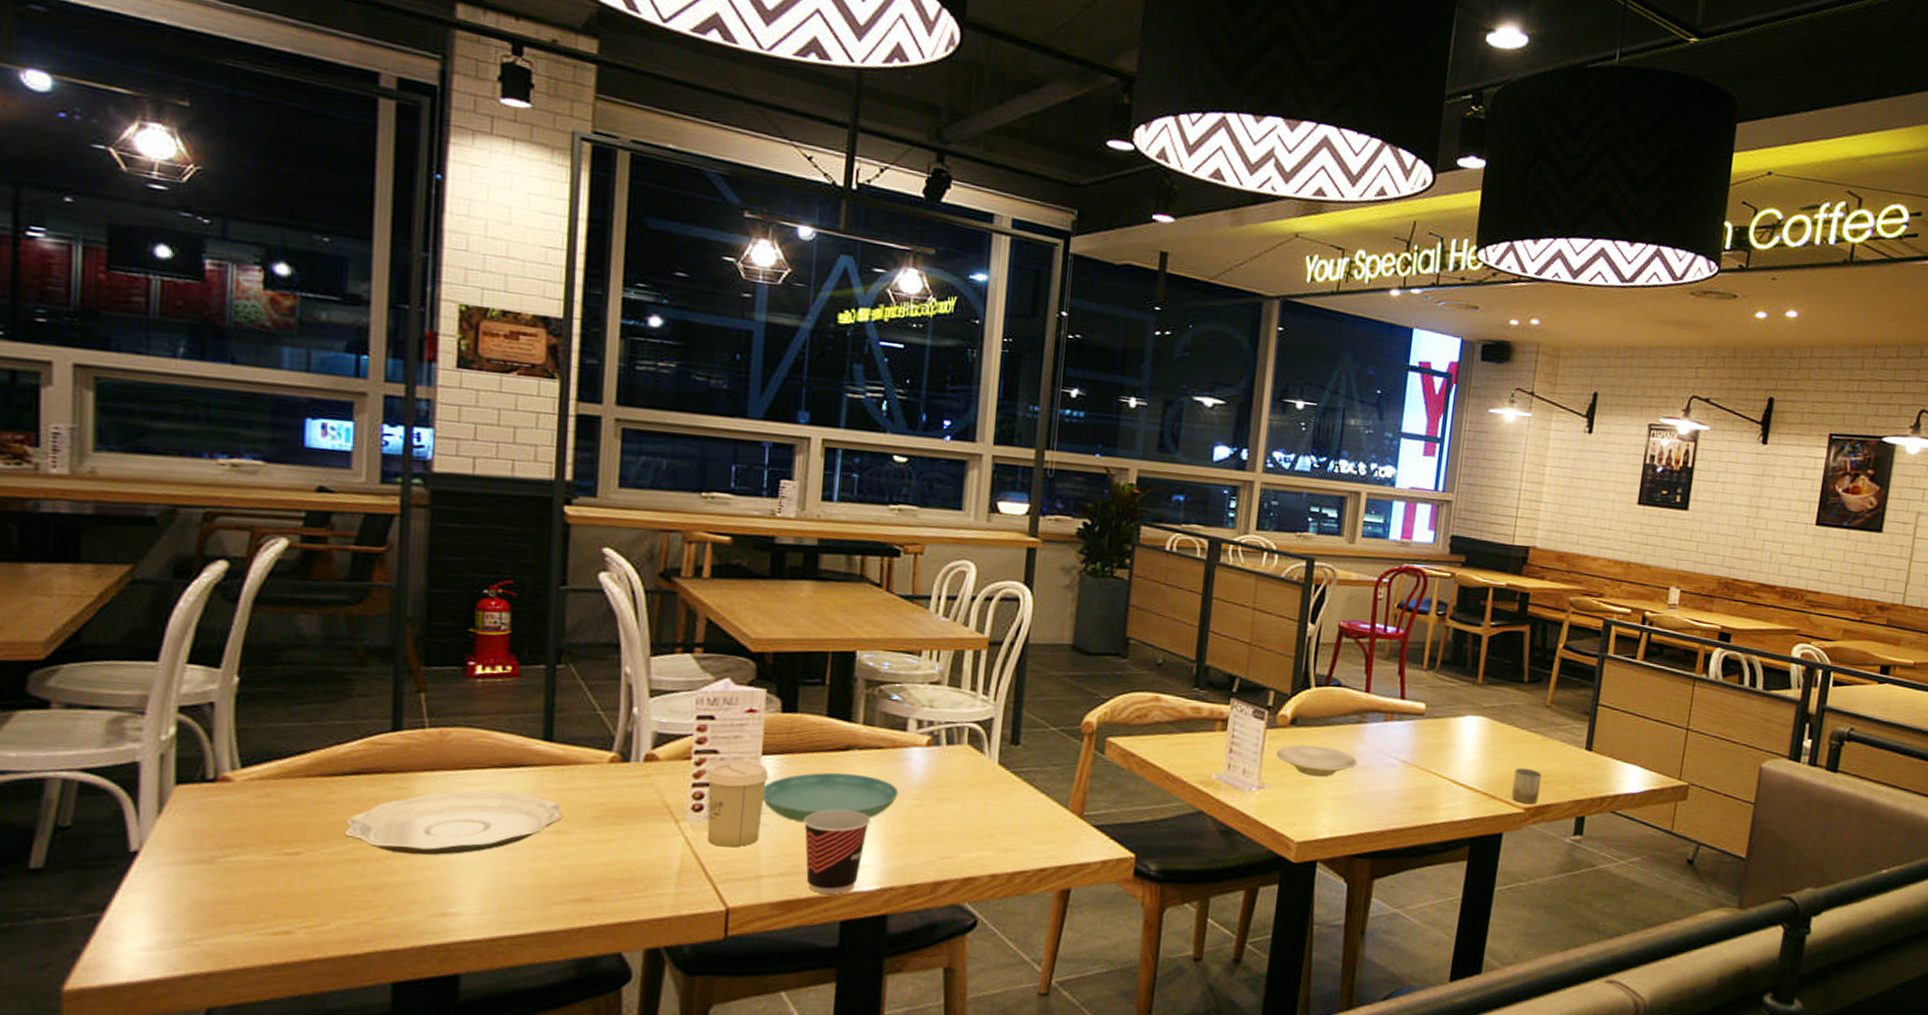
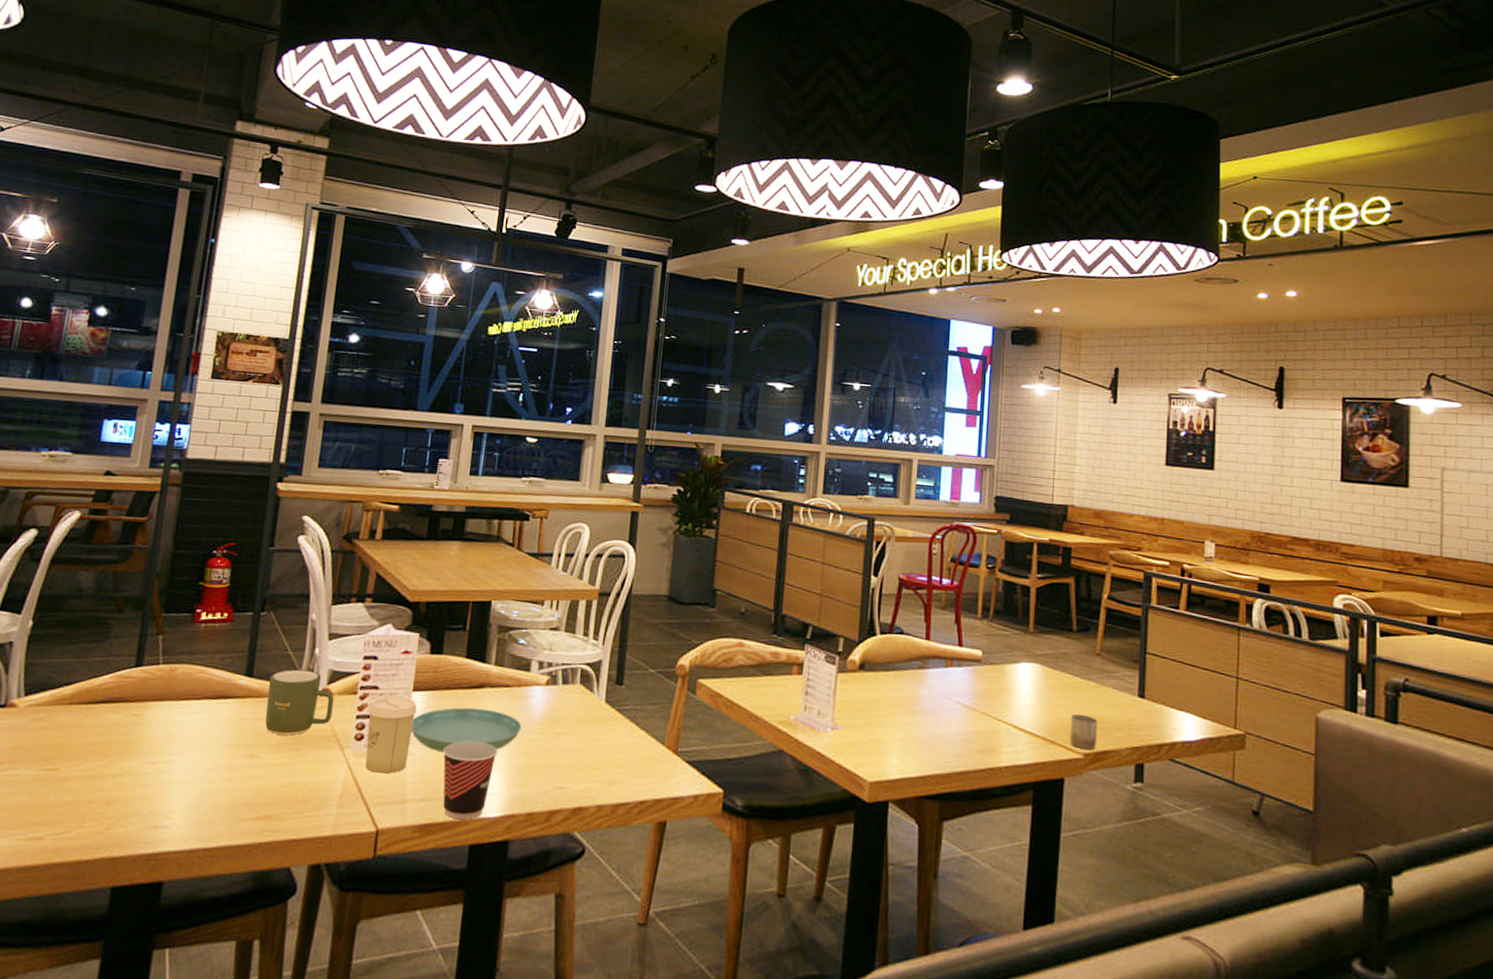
plate: present [344,790,563,855] -> none [91,718,255,774]
mug: none [573,732,663,808] -> present [265,669,335,736]
saucer: present [1276,745,1358,777] -> none [847,688,922,720]

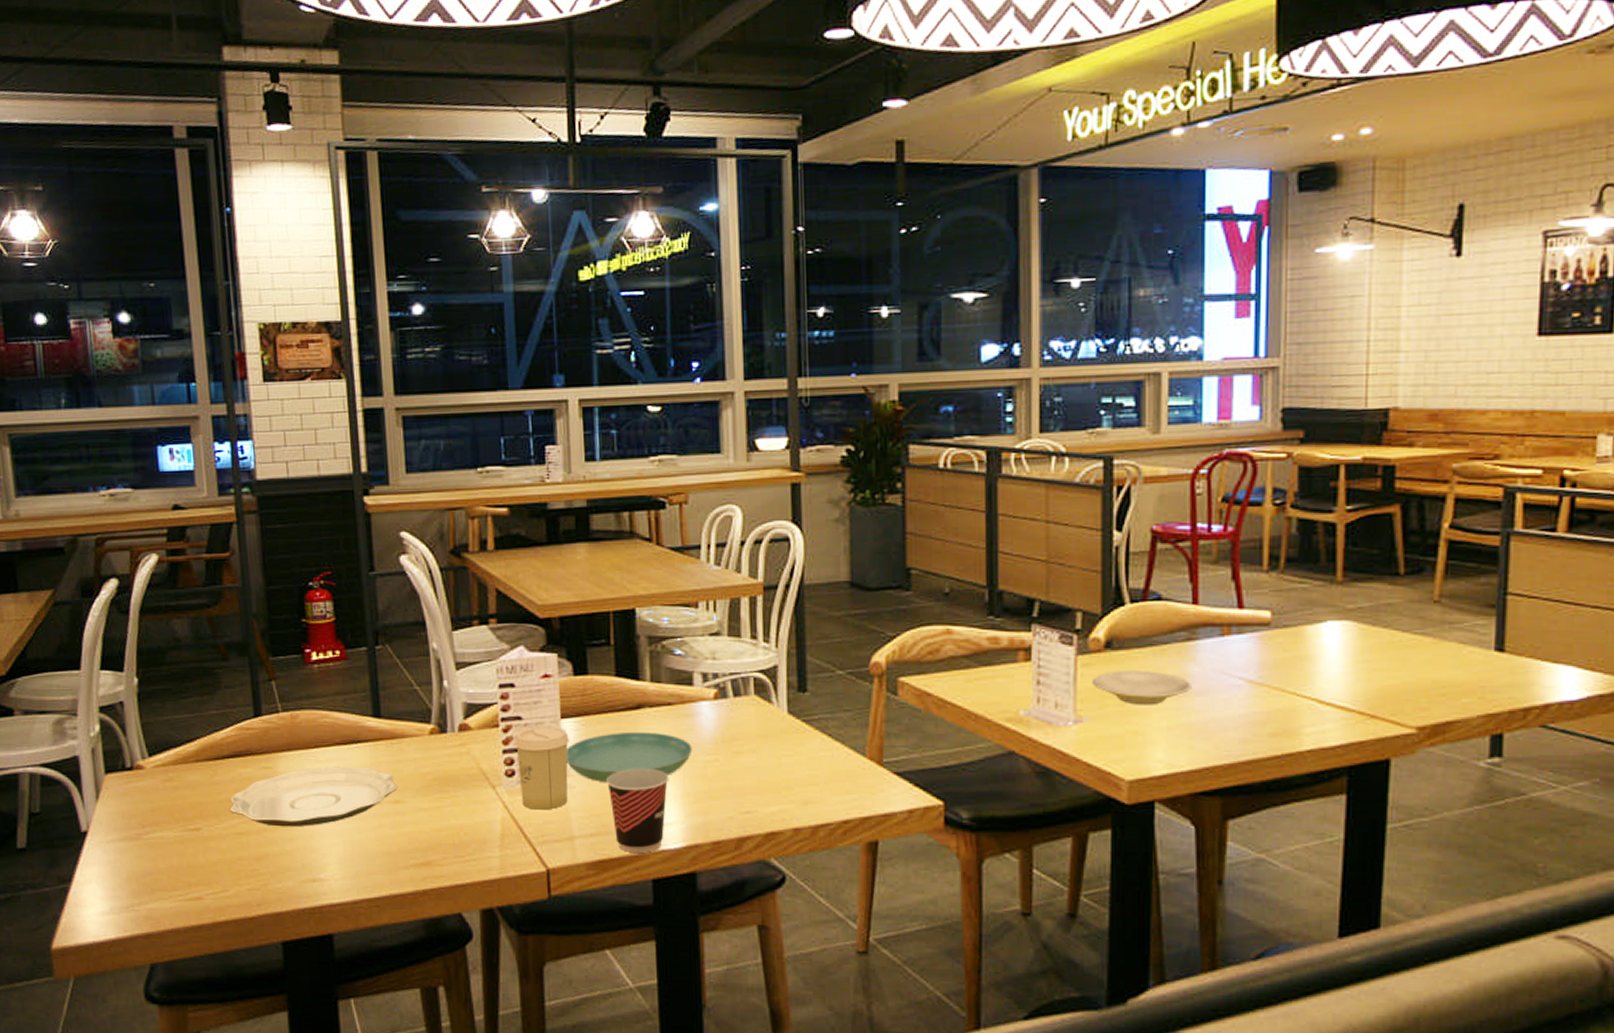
plate: none [91,718,255,774] -> present [230,766,398,827]
mug: present [265,669,335,736] -> none [399,705,476,777]
saucer: none [847,688,922,720] -> present [1092,671,1192,705]
cup: present [1069,713,1098,750] -> none [1397,678,1437,721]

